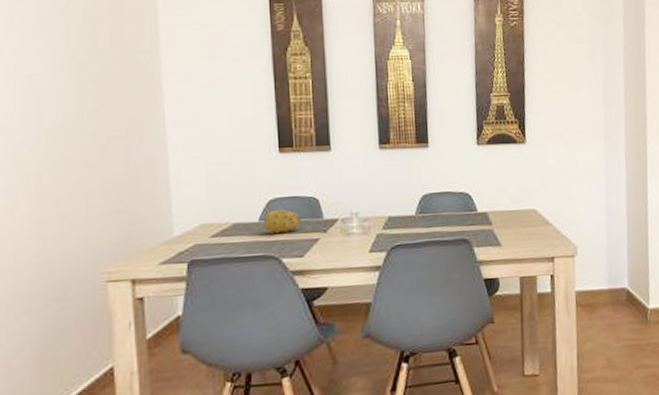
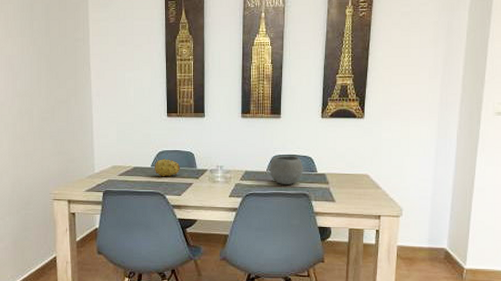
bowl: none [419,193,461,231] -> present [270,156,303,186]

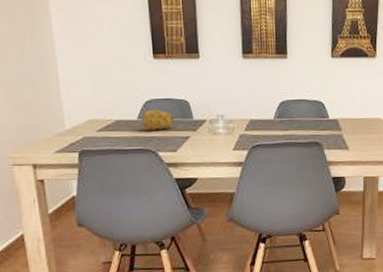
bowl: present [270,156,303,186] -> none [277,100,314,134]

